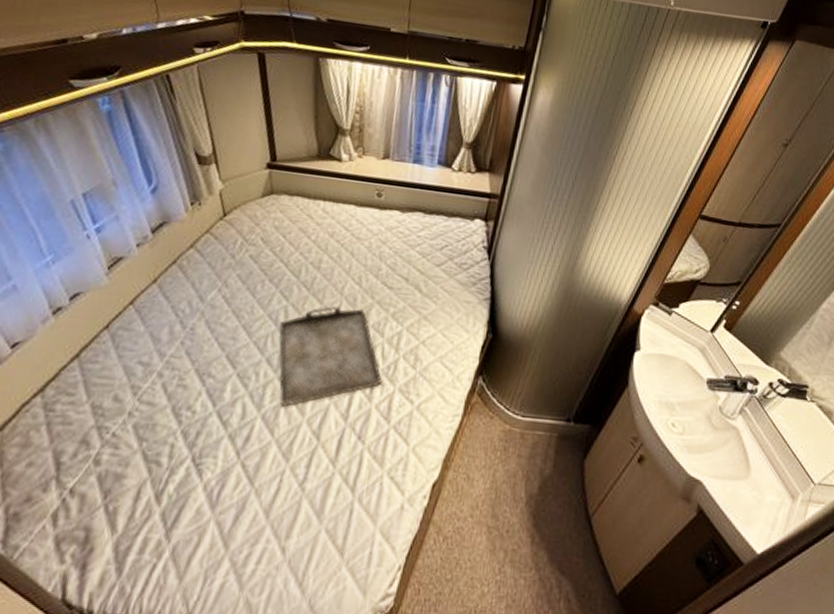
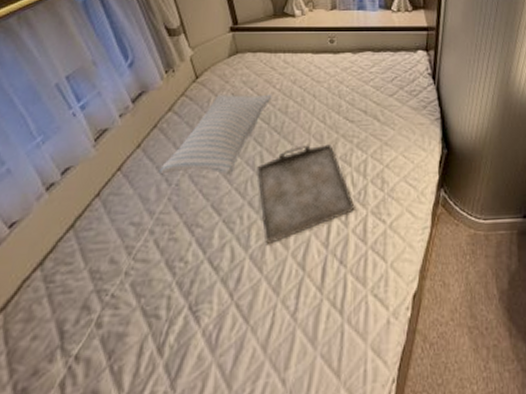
pillow: none [173,236,305,325] -> present [158,94,272,174]

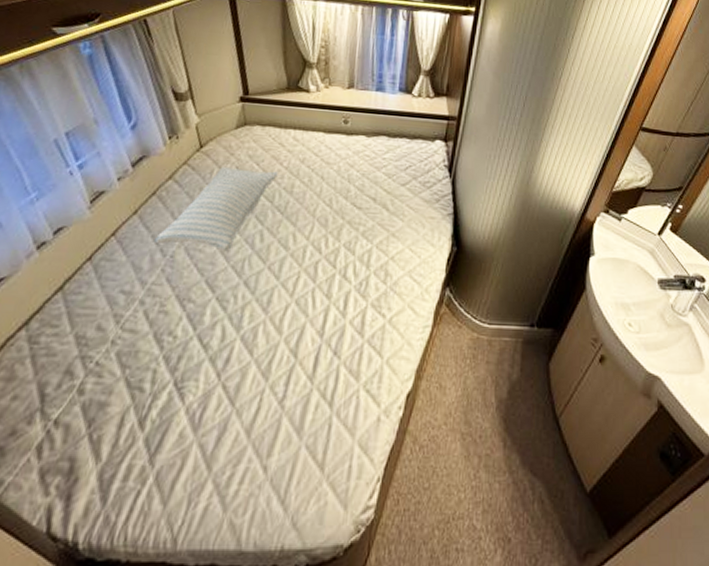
serving tray: present [256,144,355,246] -> none [254,228,355,328]

